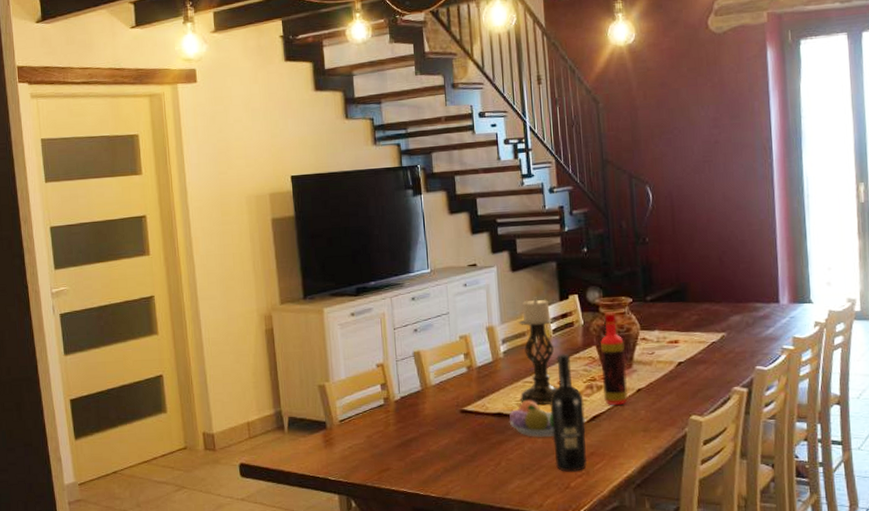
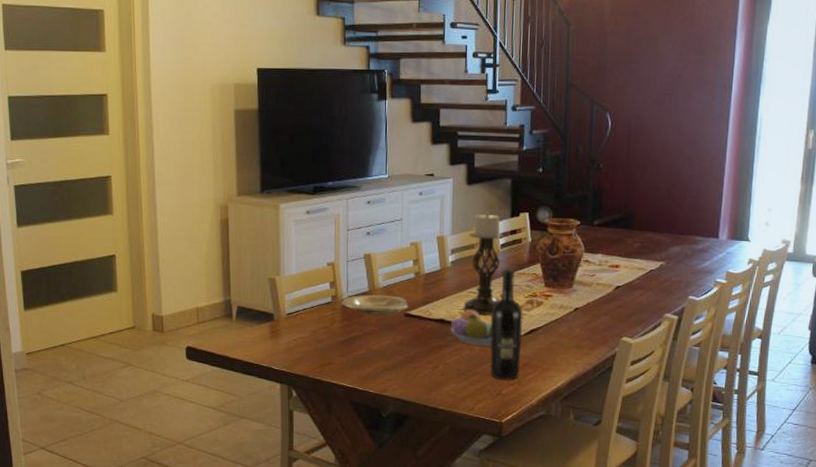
plate: none [394,392,463,416] -> present [341,294,408,316]
bottle: present [599,312,629,406] -> none [542,232,568,322]

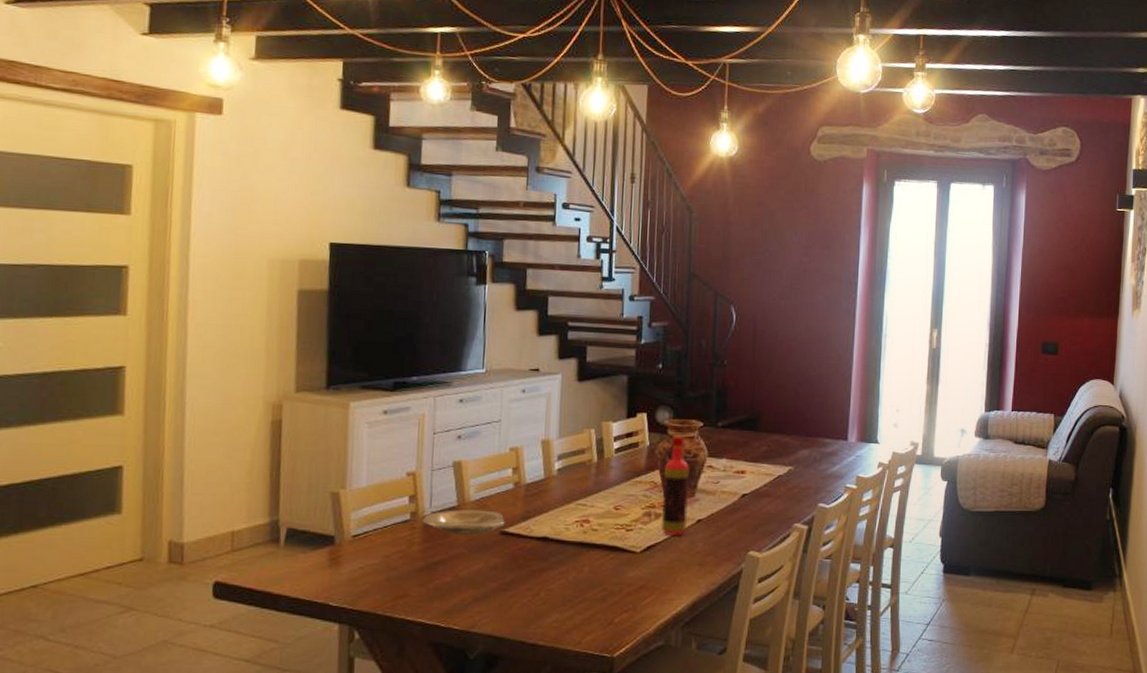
fruit bowl: present [450,308,524,346] -> none [554,523,640,566]
candle holder: present [463,211,506,315] -> none [570,411,621,530]
wine bottle: present [490,268,523,380] -> none [600,475,640,606]
bottle: none [542,232,568,322] -> present [660,435,689,536]

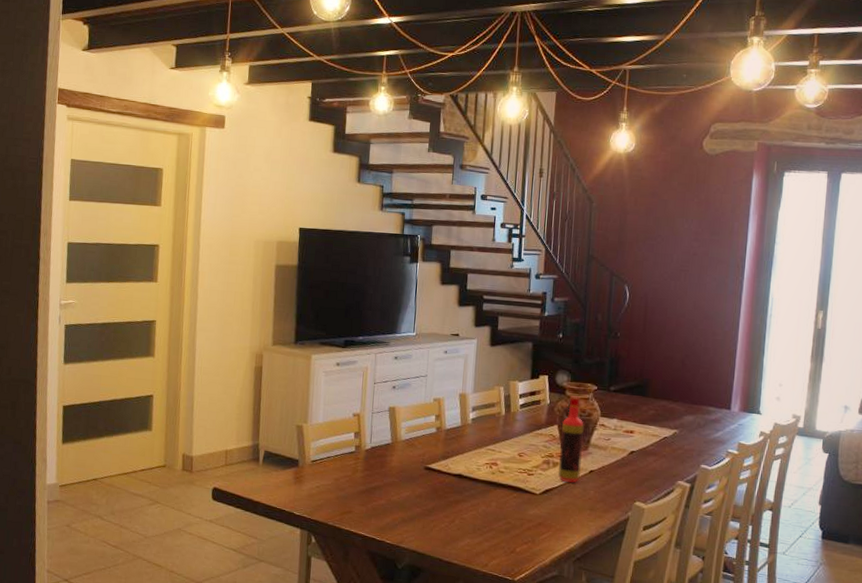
plate: present [422,510,505,536] -> none [364,446,429,469]

